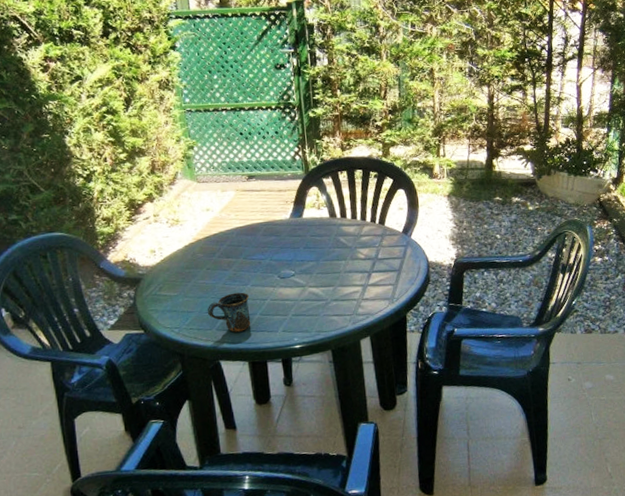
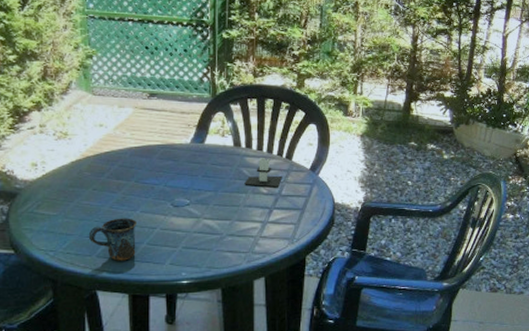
candle: none [343,225,377,253] -> present [244,158,282,186]

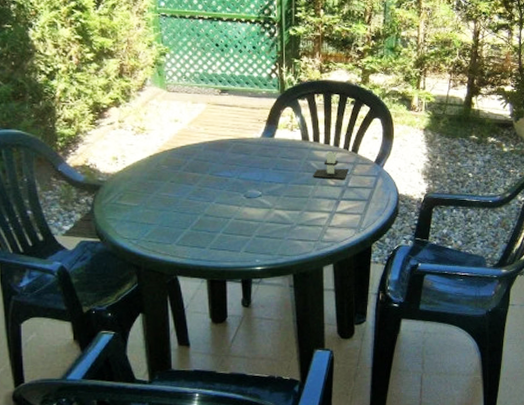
mug: present [88,218,136,261] -> none [168,208,213,249]

